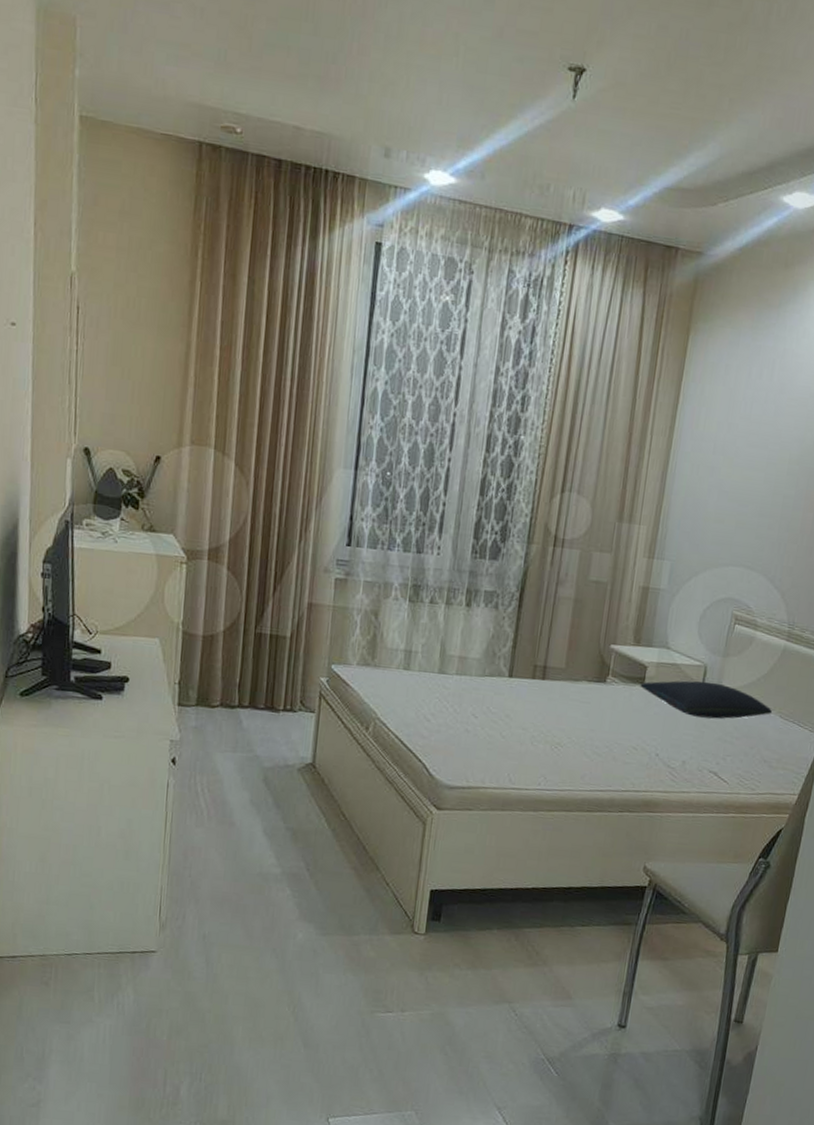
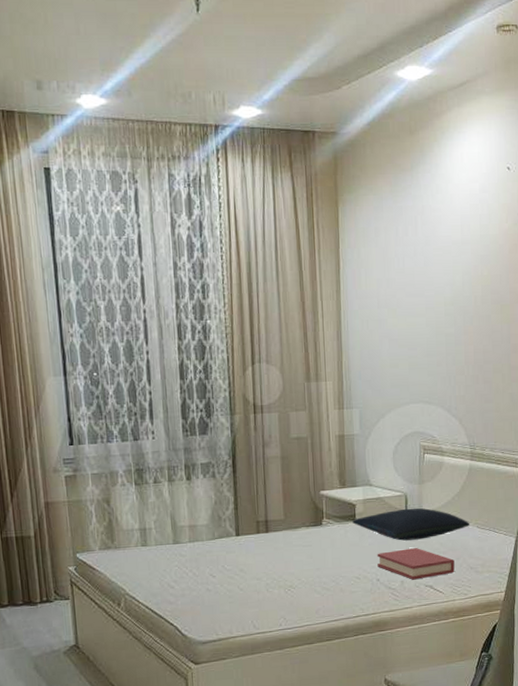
hardback book: none [659,725,747,763] -> present [377,548,455,580]

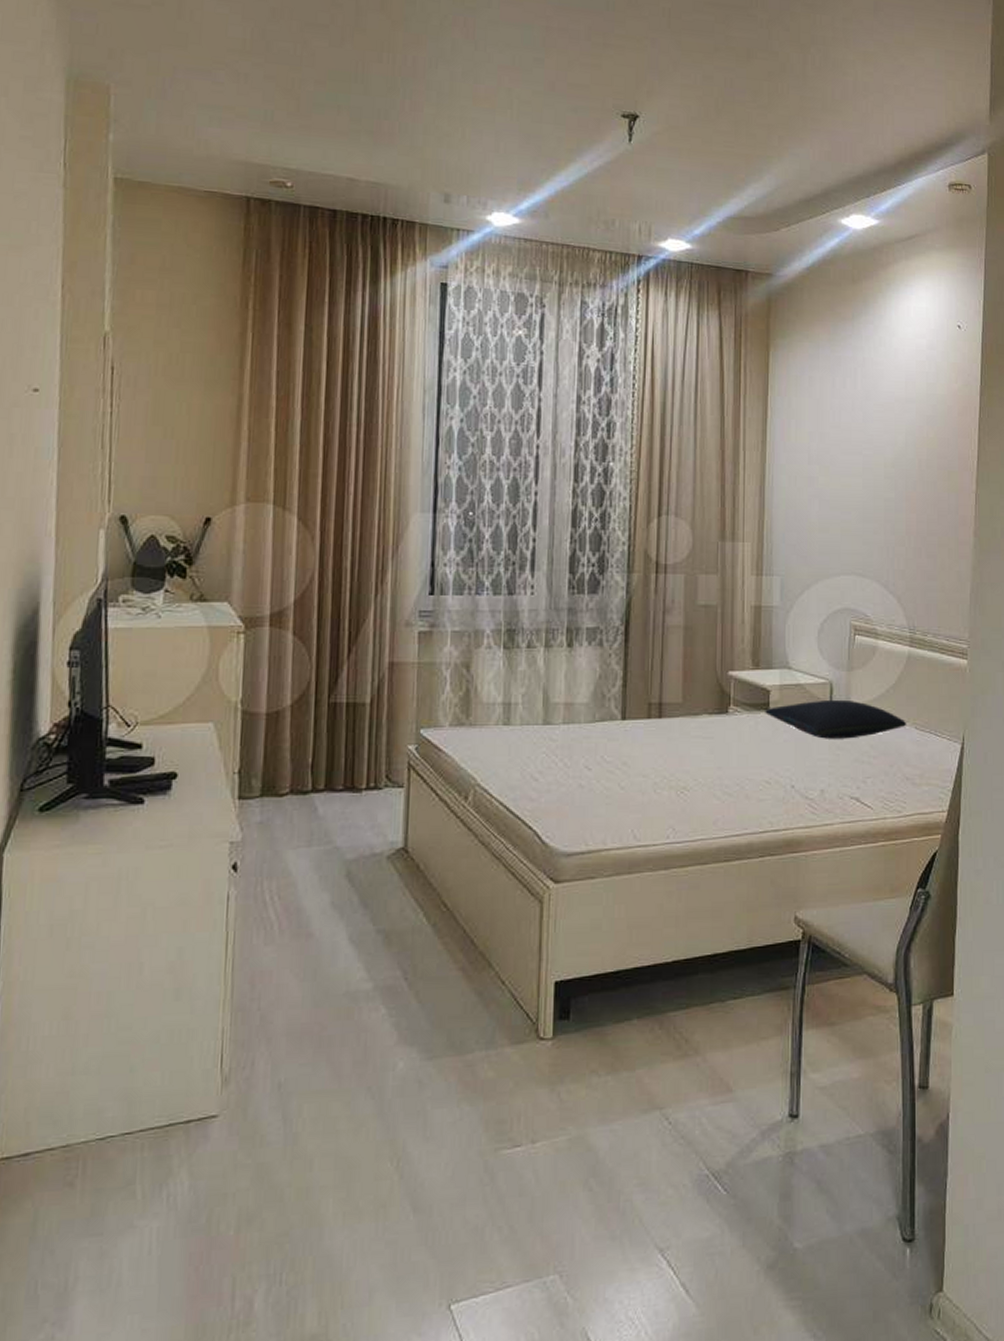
hardback book: present [377,548,455,580] -> none [793,749,887,789]

